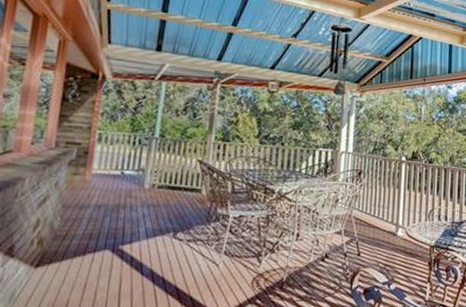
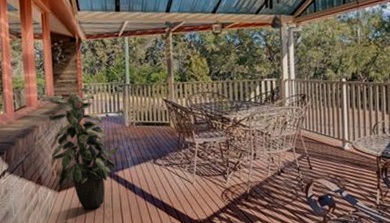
indoor plant: none [34,135,131,293] -> present [41,87,119,209]

